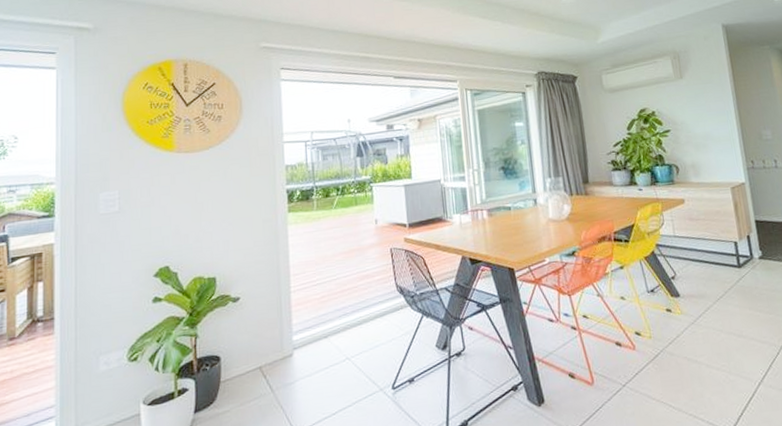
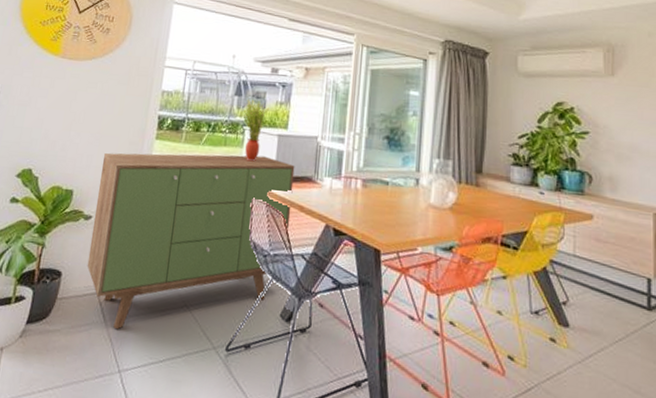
sideboard: none [239,207,430,397] -> present [87,152,295,330]
potted plant: none [367,157,391,215] -> present [243,99,269,162]

